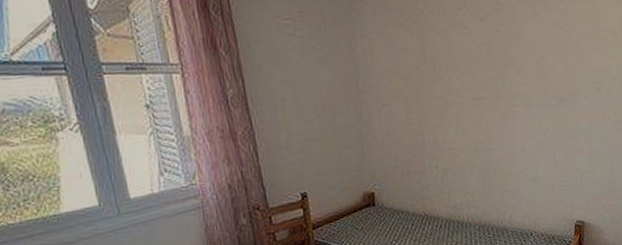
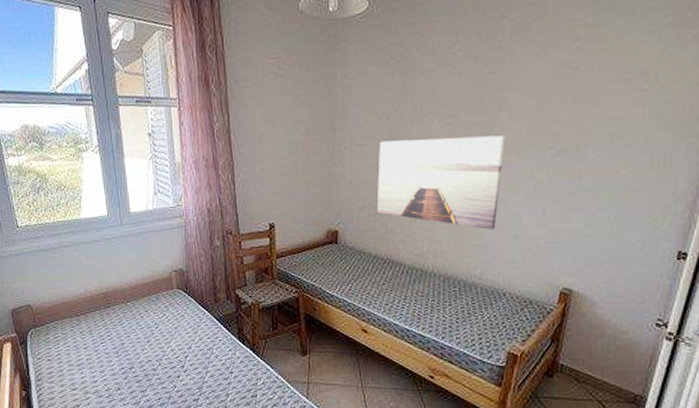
wall art: none [405,89,517,176] -> present [376,135,505,229]

